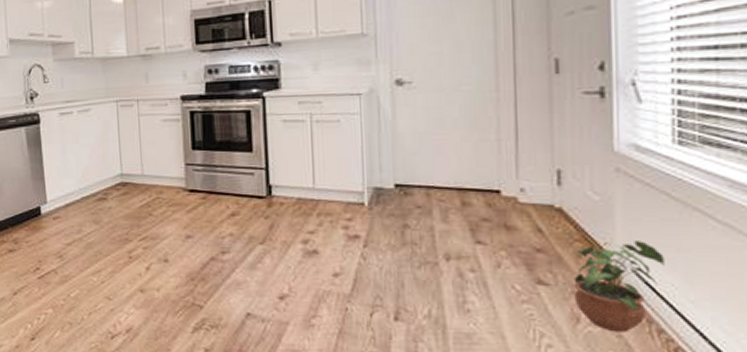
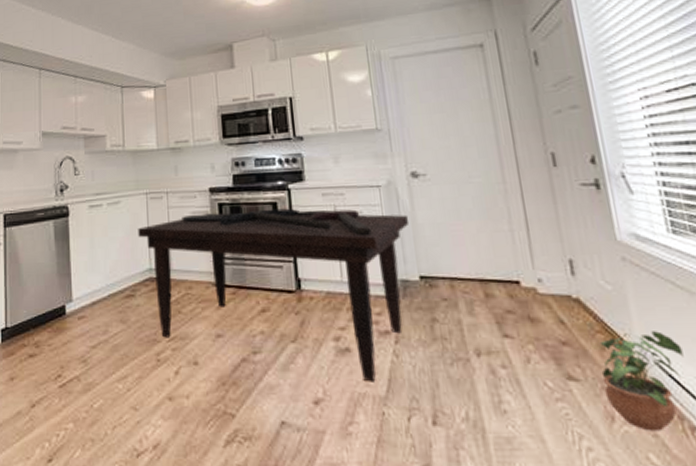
dining table: none [109,116,389,282] -> present [138,208,410,382]

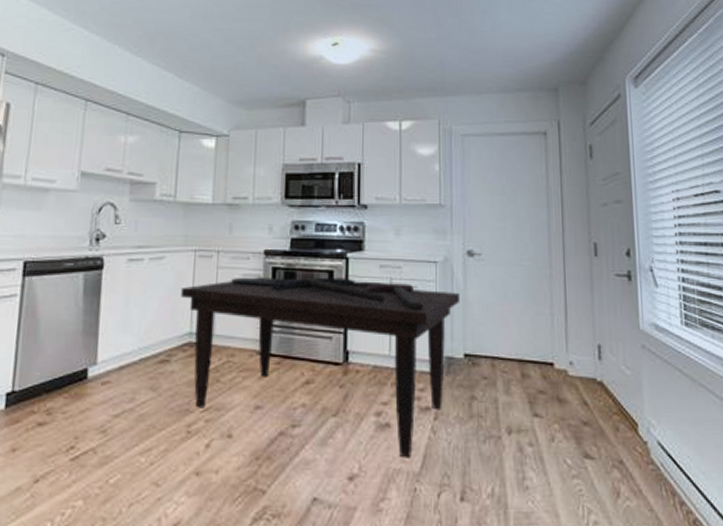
potted plant: present [599,331,684,431] -> none [613,414,682,506]

